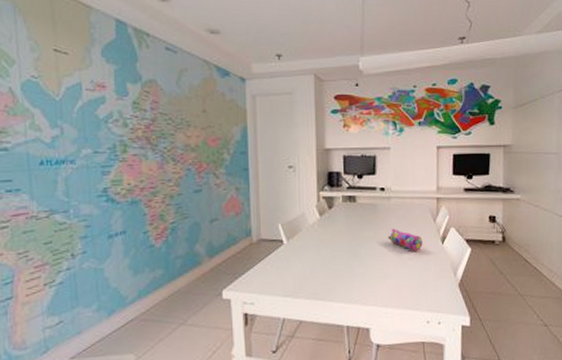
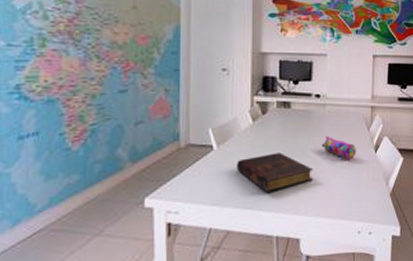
book: none [306,245,381,284] -> present [237,153,314,192]

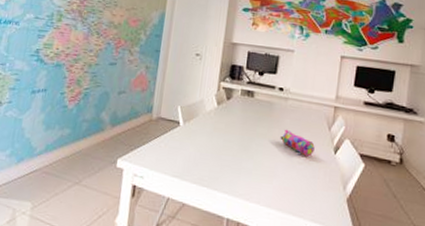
book: present [237,153,314,192] -> none [198,137,270,175]

